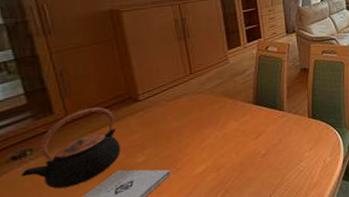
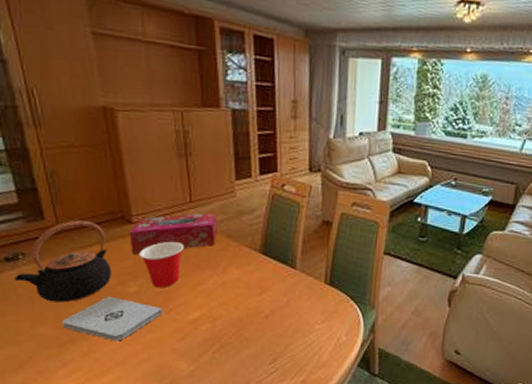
tissue box: none [136,78,217,128] -> present [129,212,219,255]
cup: none [146,108,188,153] -> present [139,241,185,288]

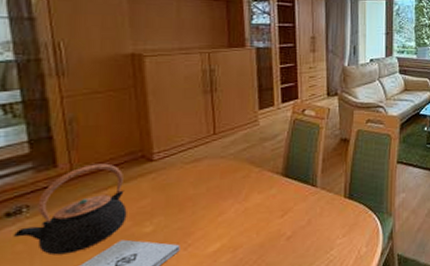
tissue box: present [129,212,219,255] -> none [148,142,241,193]
cup: present [139,241,185,288] -> none [158,174,207,224]

